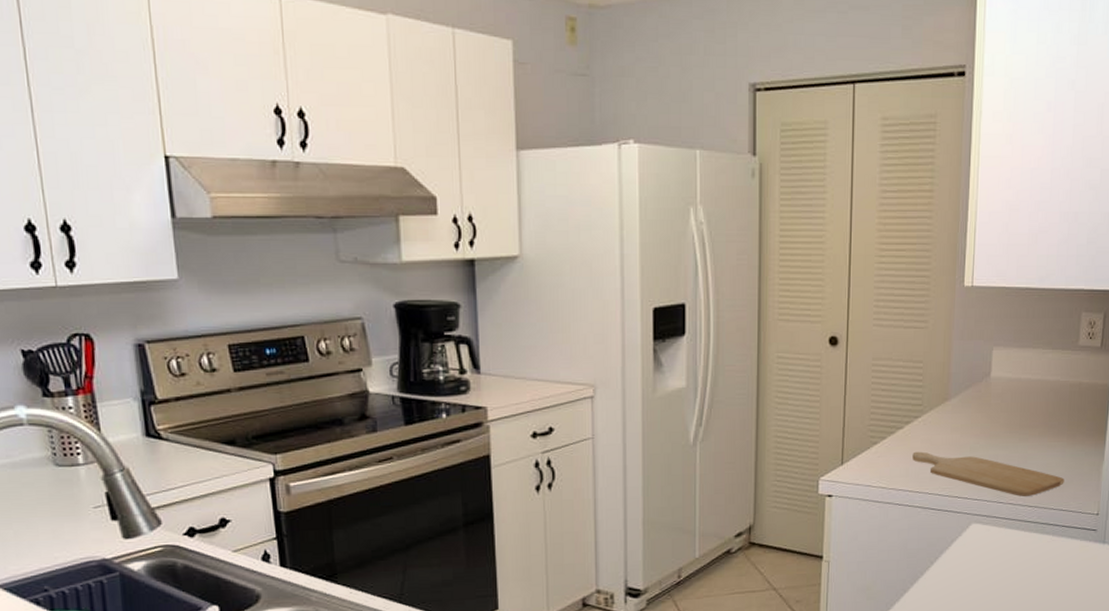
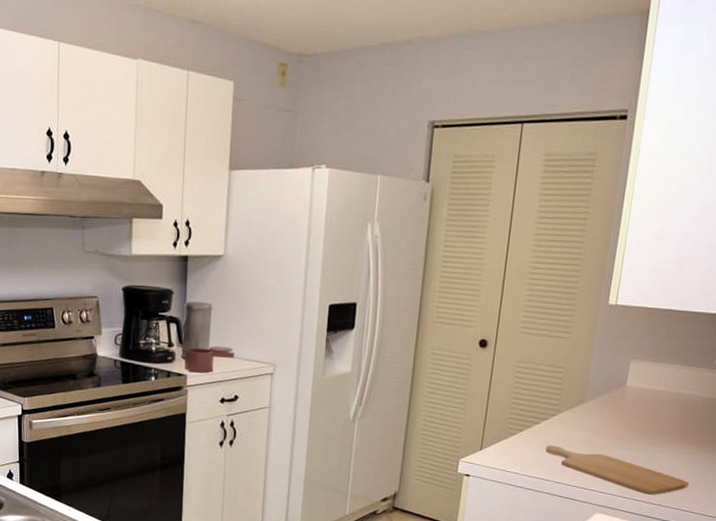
canister: none [474,316,512,388] -> present [180,301,213,359]
cooking pot: none [482,368,545,404] -> present [184,346,235,373]

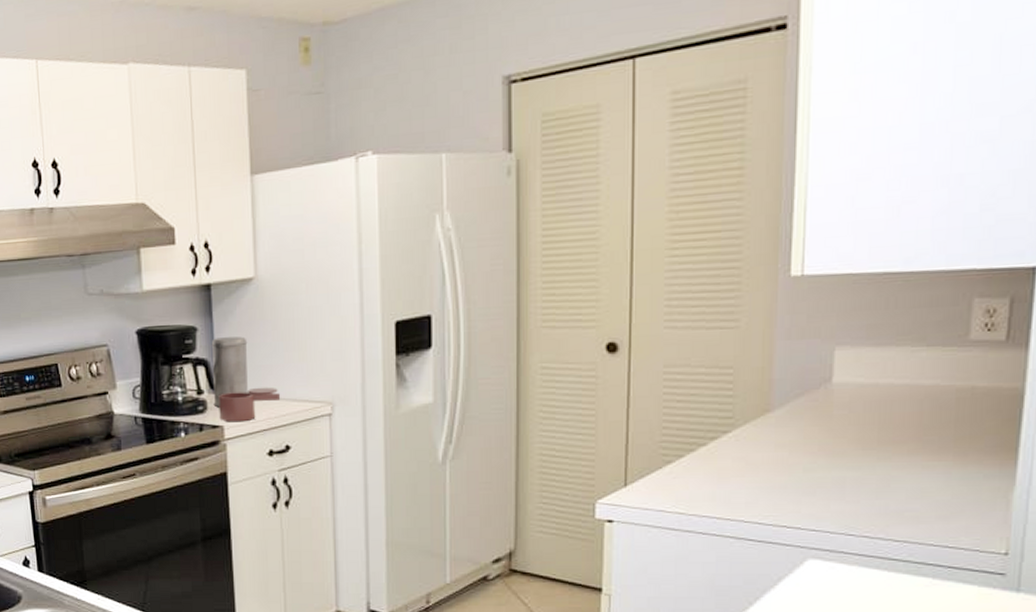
chopping board: present [545,445,689,496] -> none [720,472,950,530]

